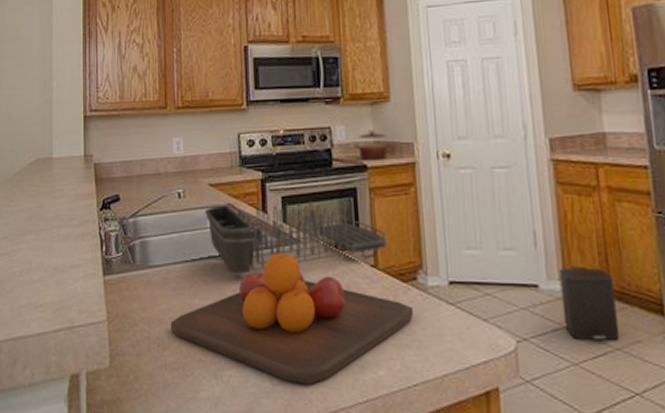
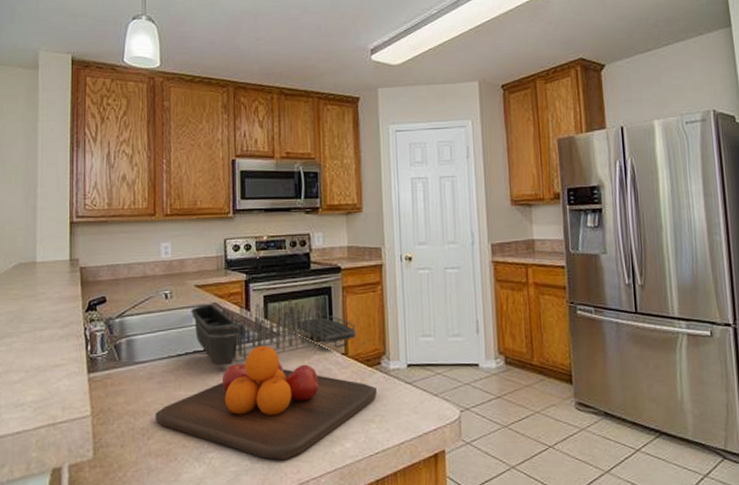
saucepan: present [353,130,393,161] -> none [329,236,363,263]
pedal bin: present [559,267,620,341] -> none [495,348,539,408]

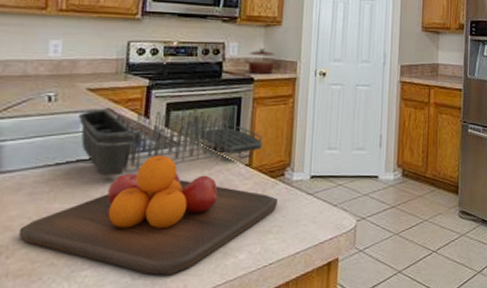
saucepan: none [329,236,363,263] -> present [243,48,279,75]

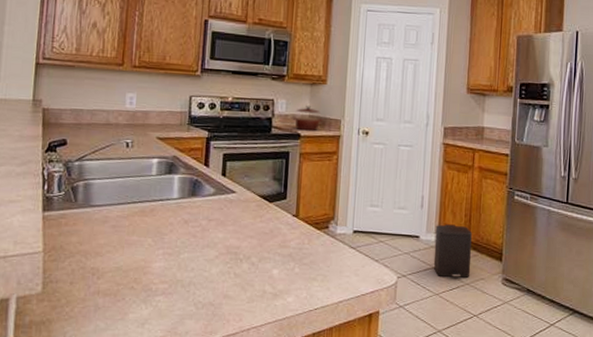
chopping board: present [18,155,277,276] -> none [106,200,322,309]
dish rack: present [77,107,263,176] -> none [150,156,309,217]
pedal bin: none [392,162,430,216] -> present [433,224,472,278]

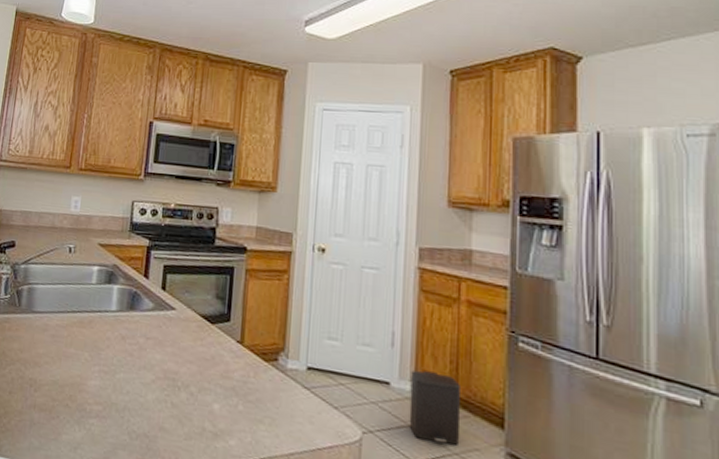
saucepan: present [291,106,324,131] -> none [237,216,273,245]

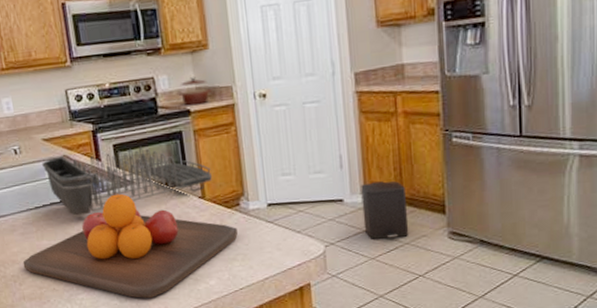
chopping board: none [44,316,270,444] -> present [22,193,238,299]
dish rack: none [90,264,255,335] -> present [41,146,212,216]
saucepan: none [237,216,273,245] -> present [176,77,213,106]

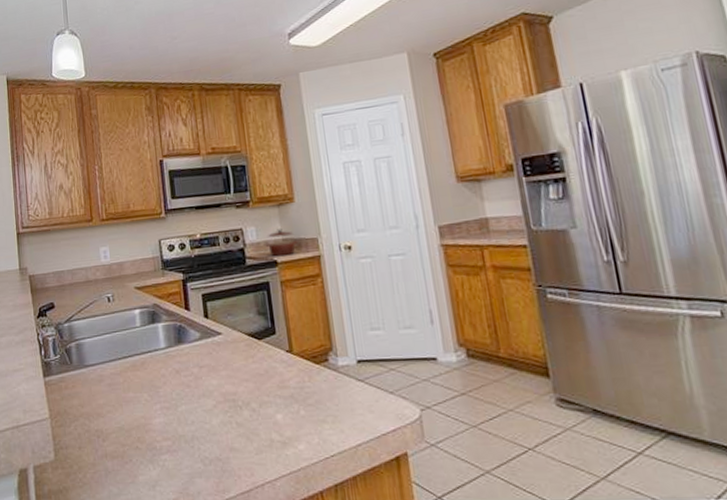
chopping board: present [22,193,238,299] -> none [107,345,327,463]
dish rack: present [41,146,212,216] -> none [132,296,299,367]
pedal bin: present [361,181,409,240] -> none [454,339,512,405]

